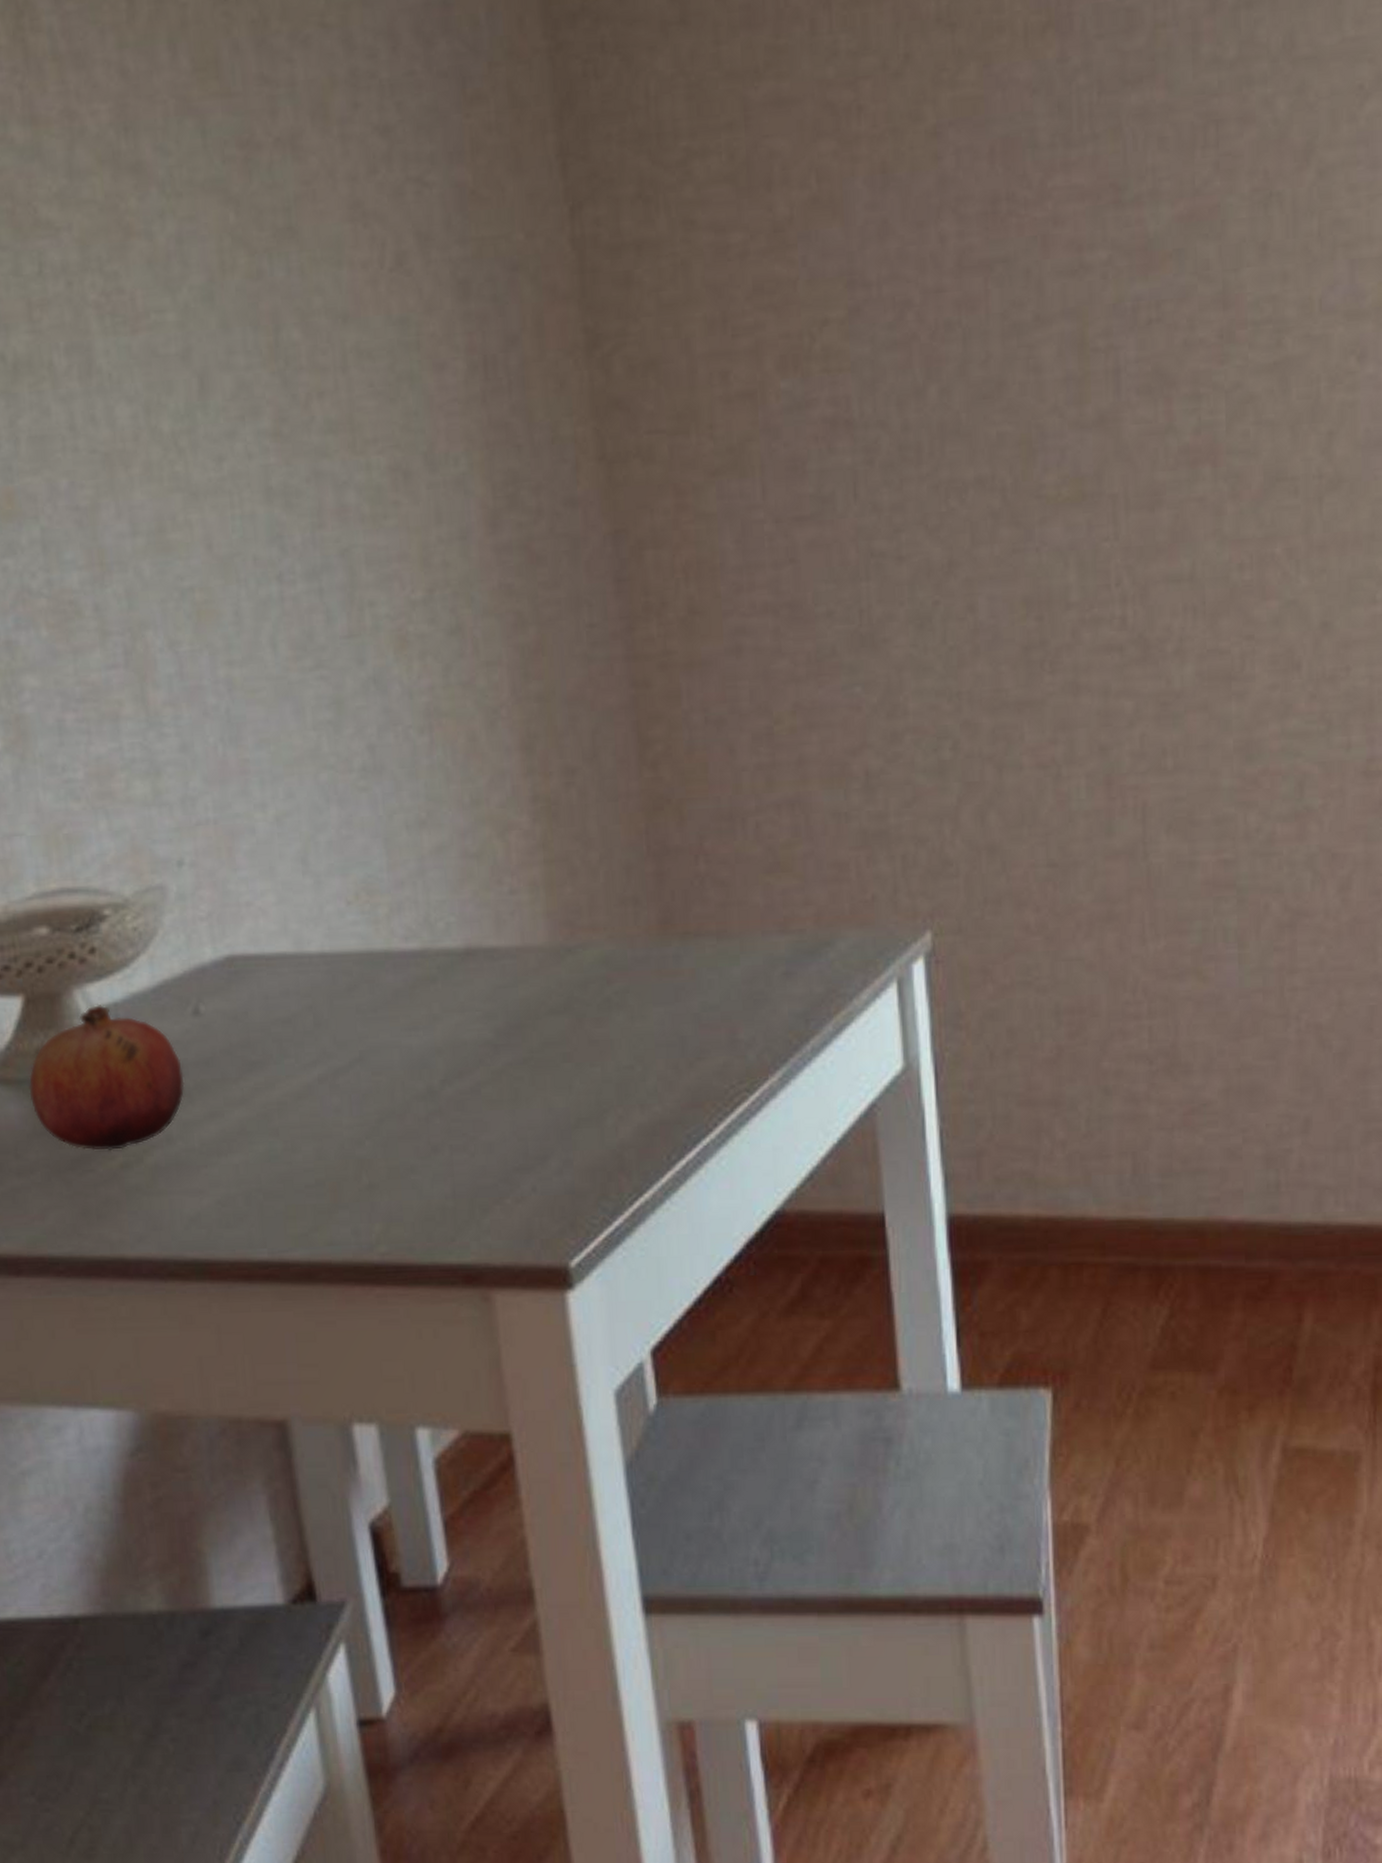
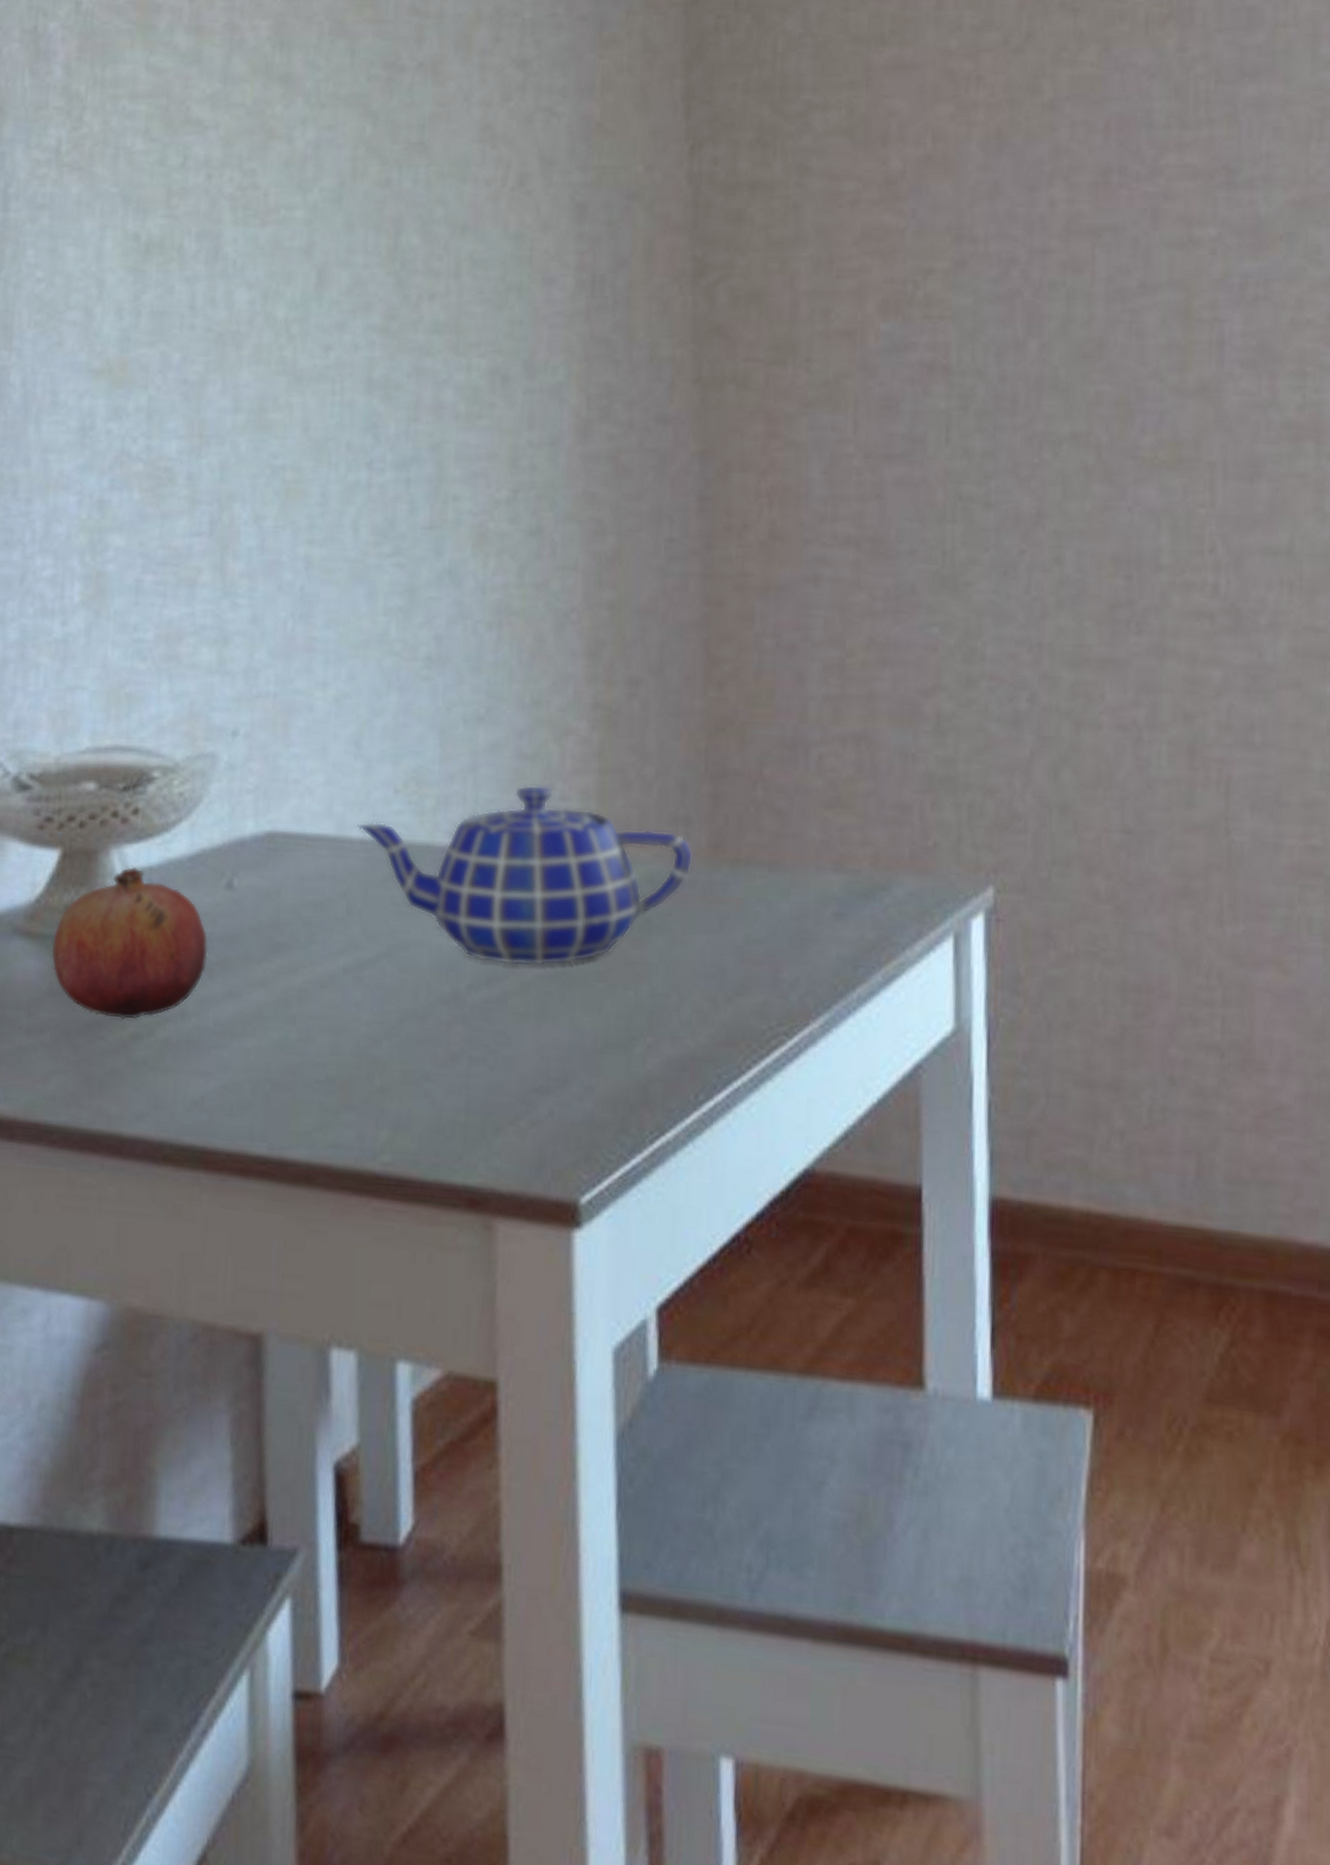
teapot: none [314,881,645,1057] -> present [357,784,694,966]

